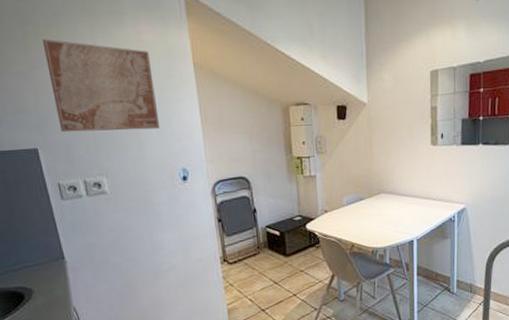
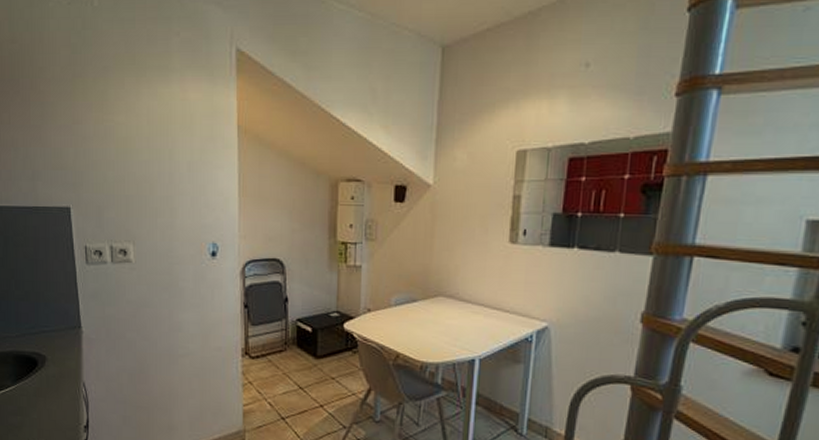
wall art: present [42,39,160,133] -> none [89,93,195,196]

